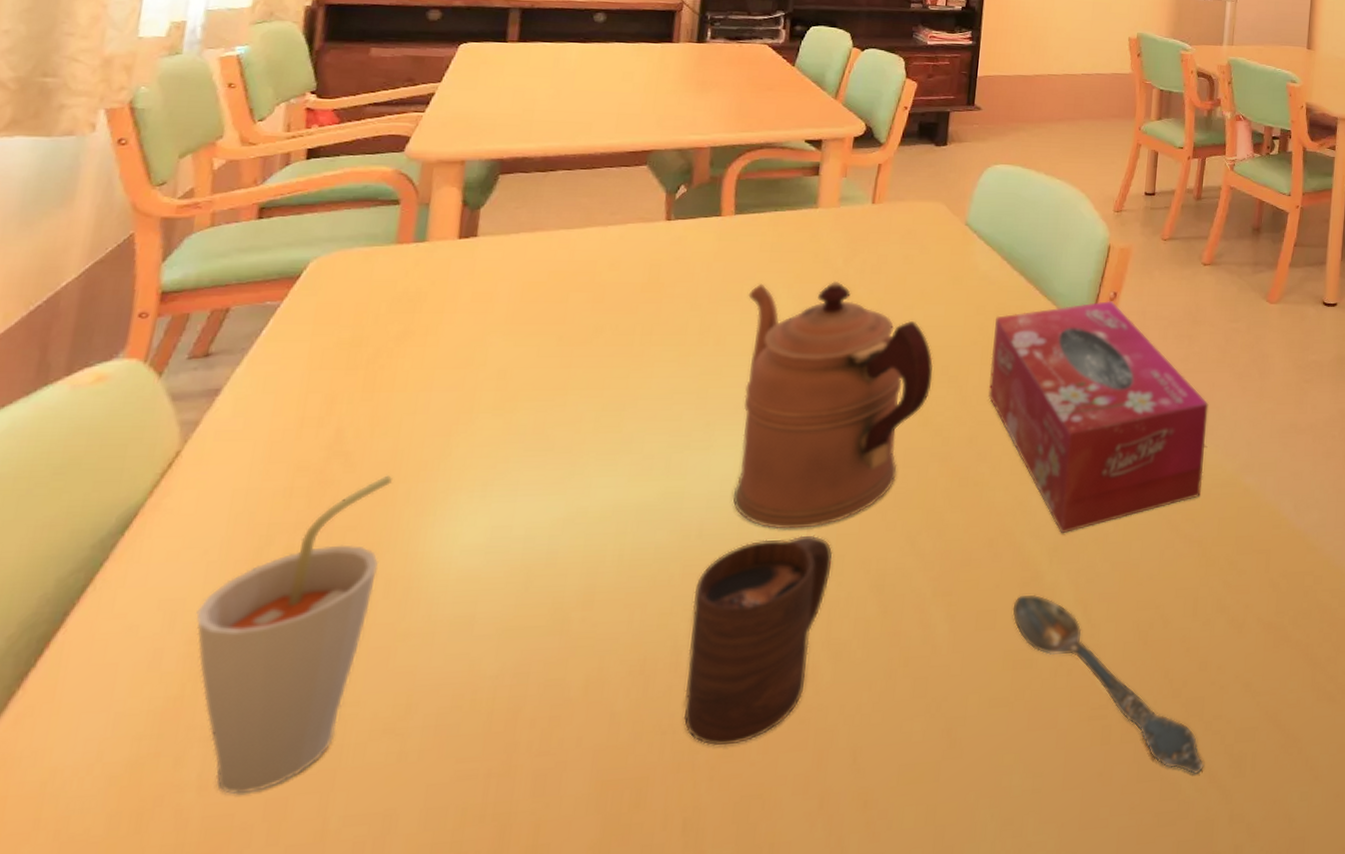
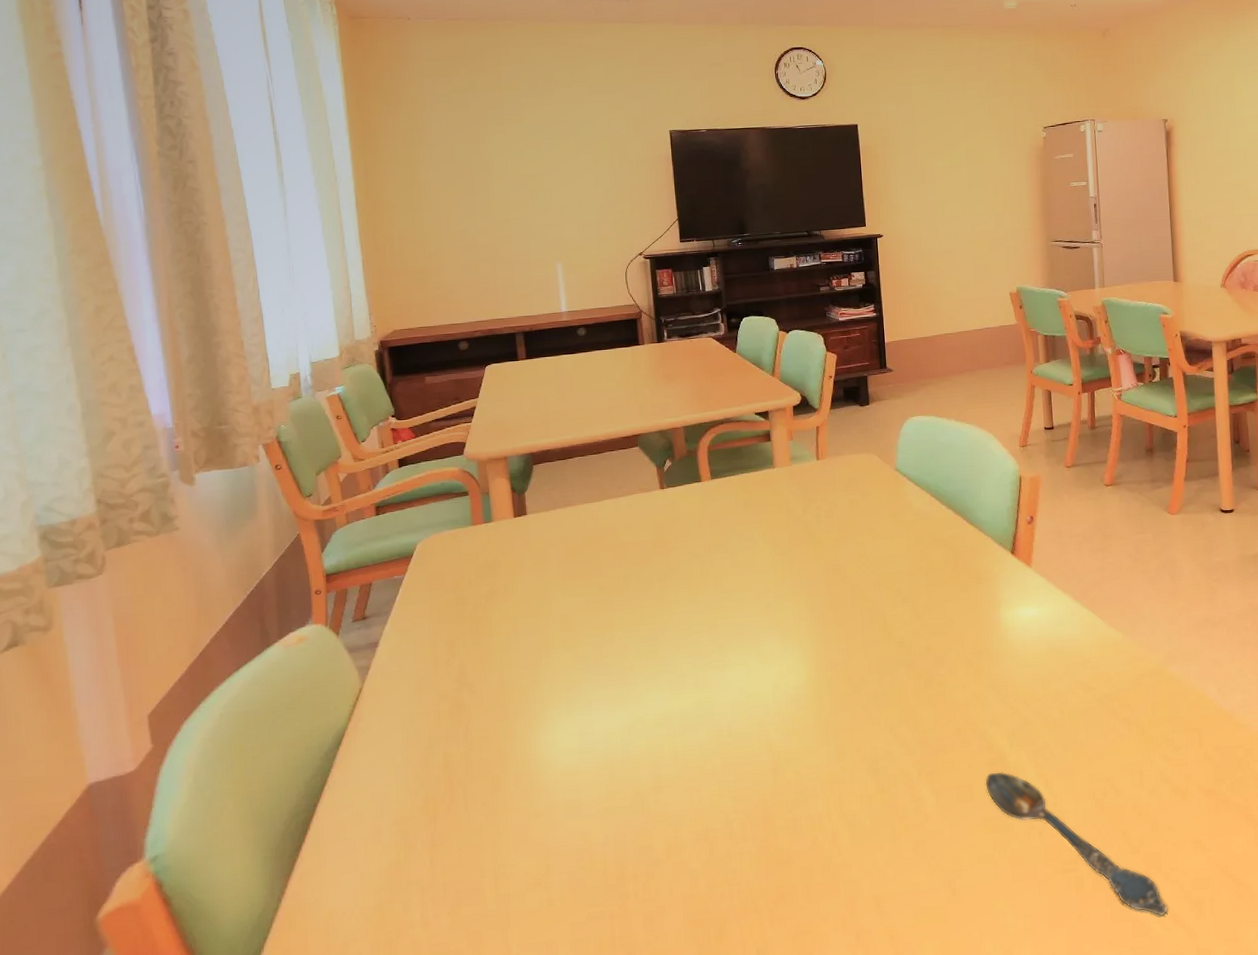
cup: present [195,475,394,795] -> none [396,699,508,929]
cup: present [683,535,833,747] -> none [734,730,835,895]
coffeepot: present [732,280,934,530] -> none [733,526,890,727]
tissue box: present [988,300,1209,533] -> none [933,523,1132,721]

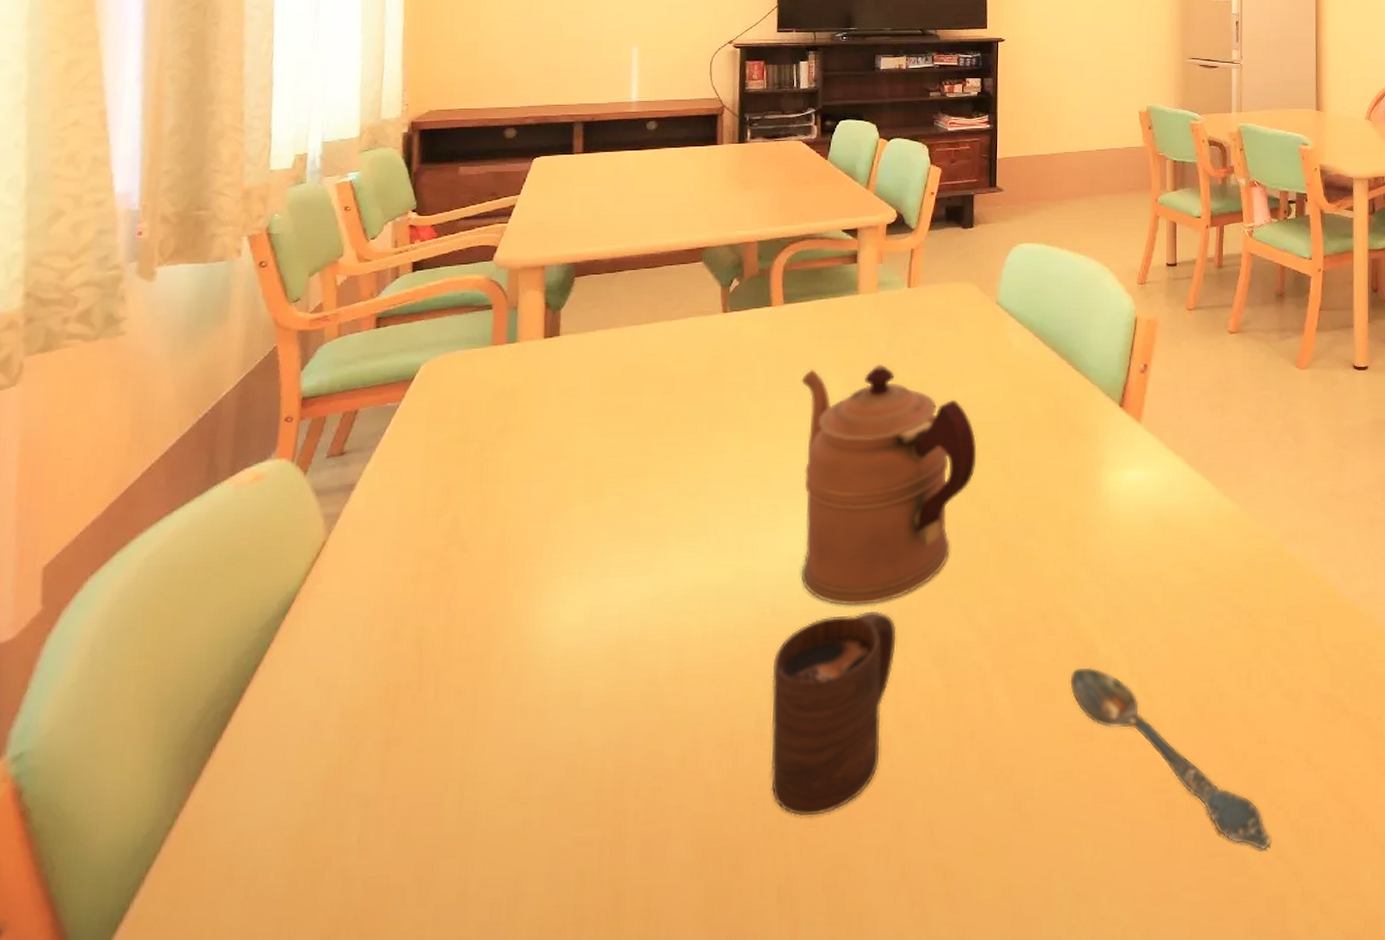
coffeepot: none [733,526,890,727] -> present [800,363,977,606]
cup: none [734,730,835,895] -> present [771,610,897,817]

